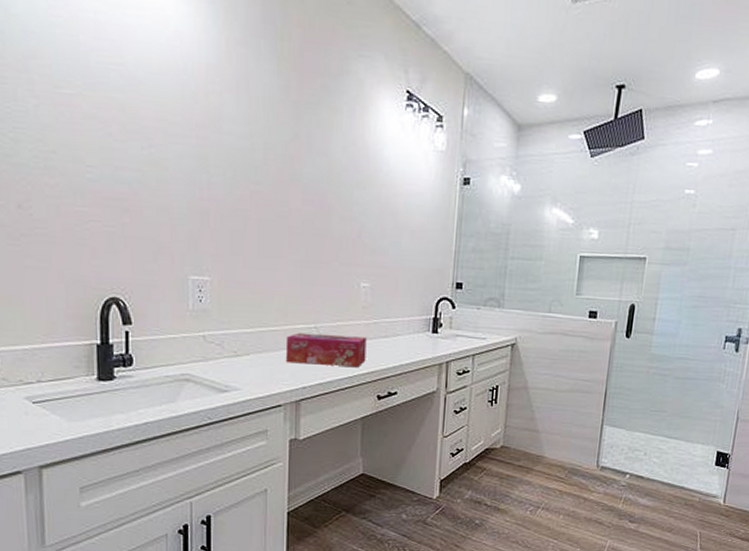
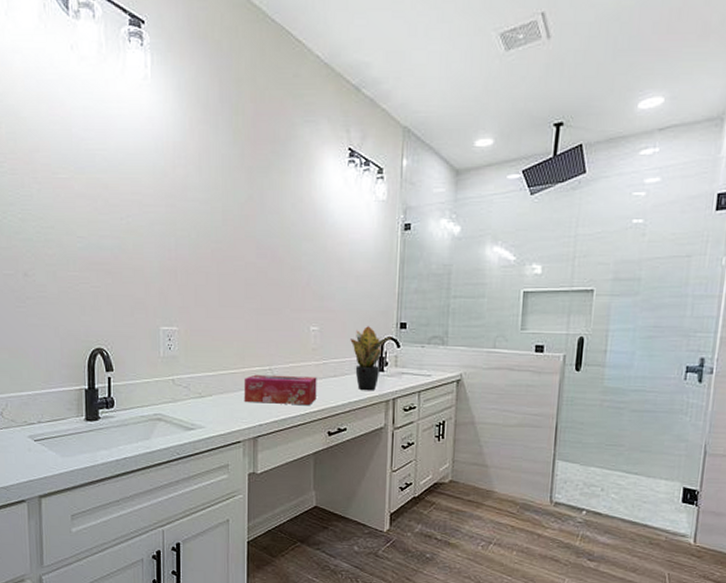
potted plant: none [403,285,447,354] -> present [350,326,392,391]

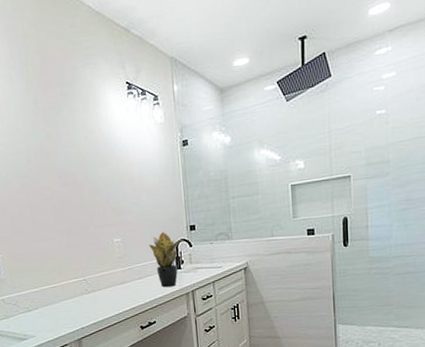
tissue box: present [244,374,317,405] -> none [63,281,127,311]

